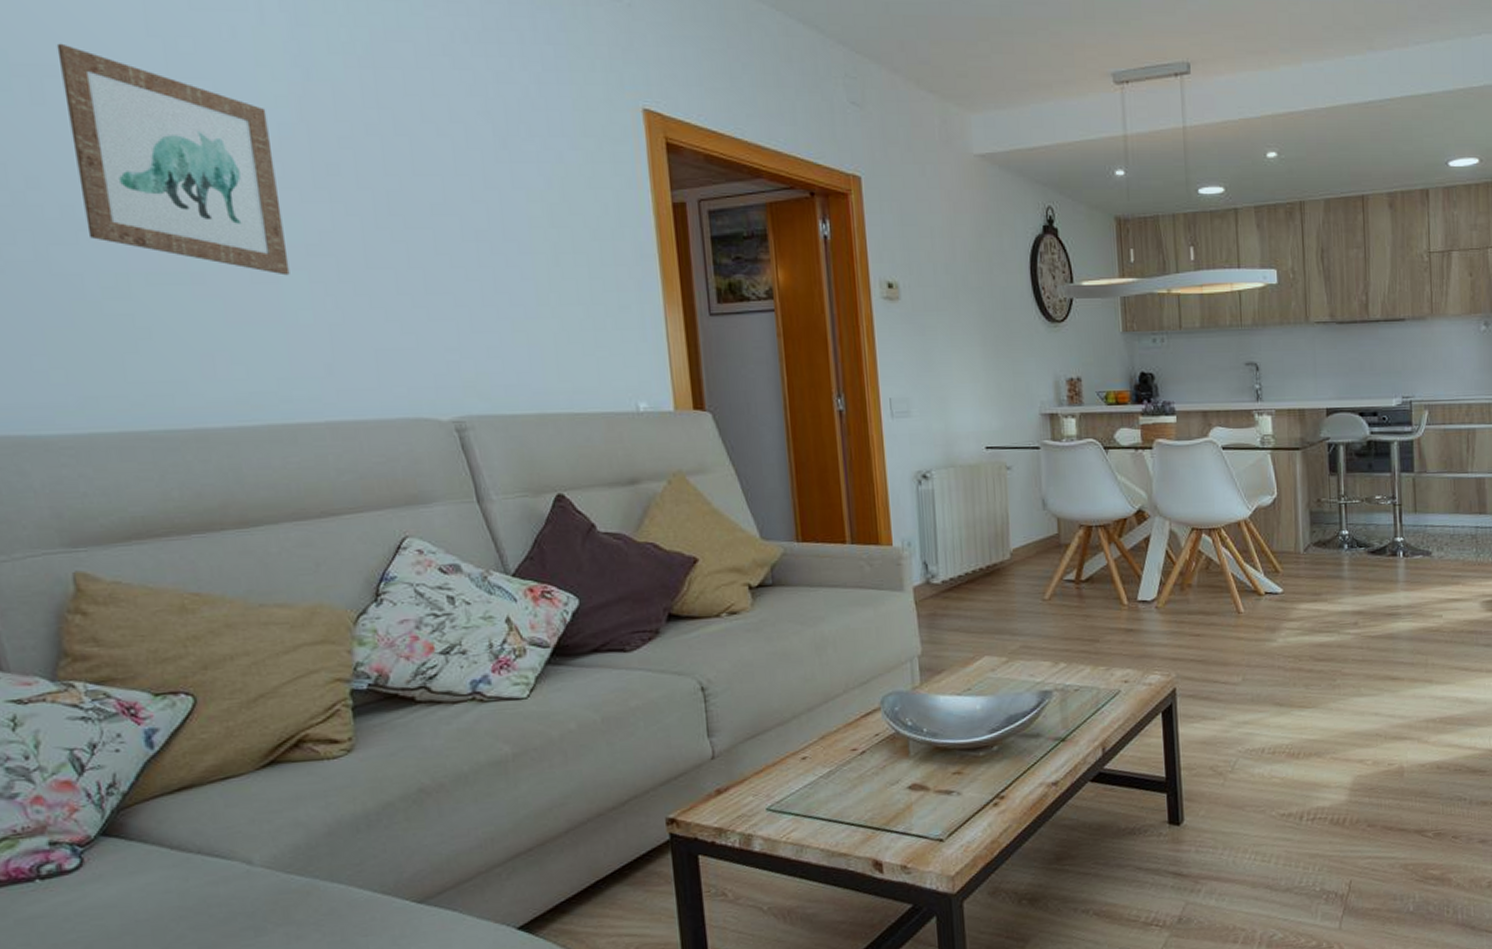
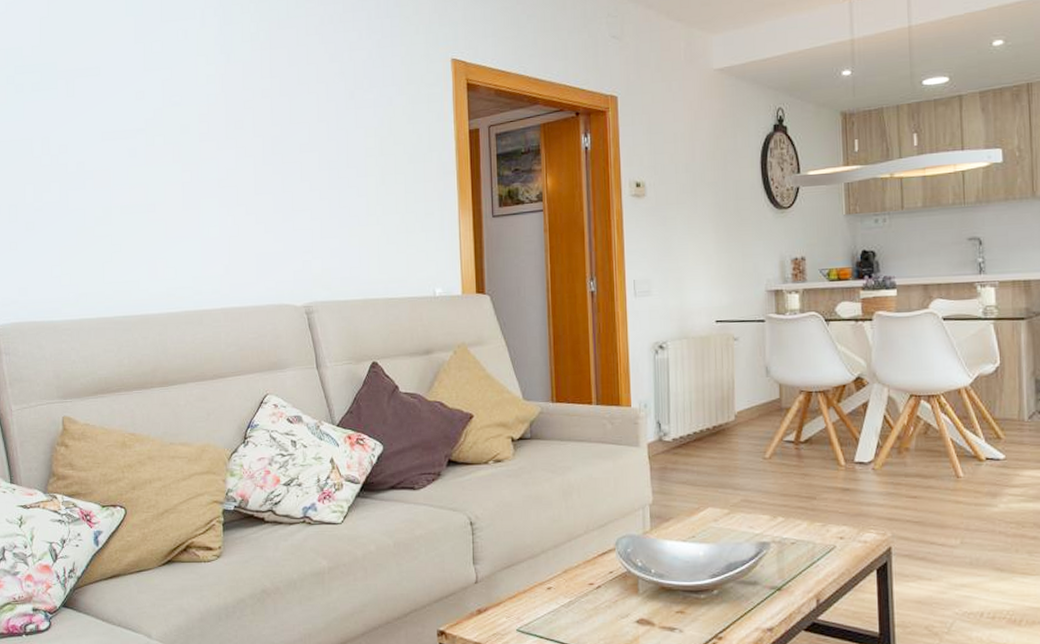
wall art: present [56,43,290,276] -> none [84,54,207,203]

